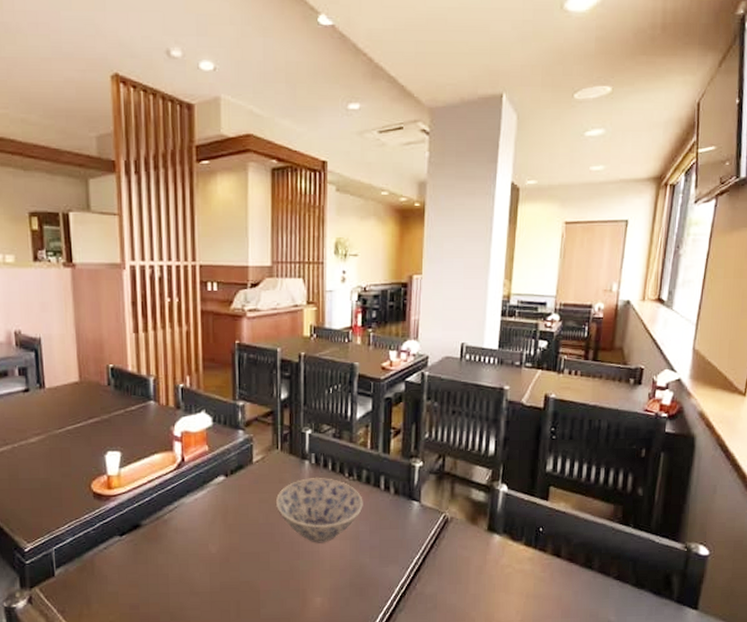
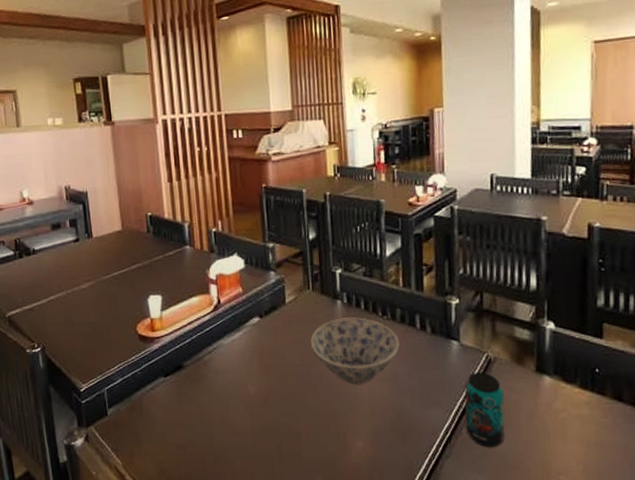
beverage can: none [419,531,458,601] -> present [464,372,505,448]

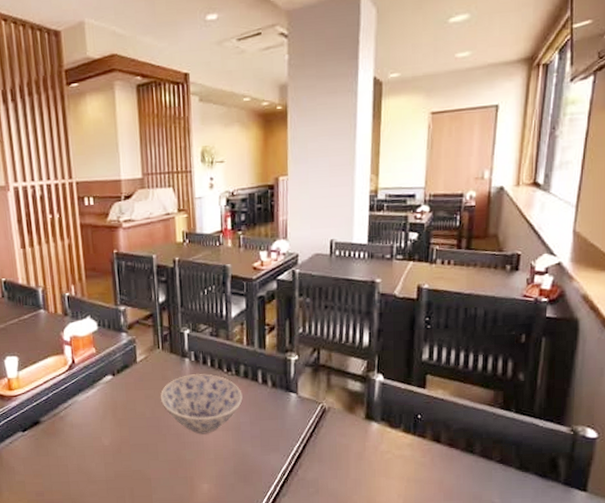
beverage can: present [464,372,505,448] -> none [301,420,337,486]

